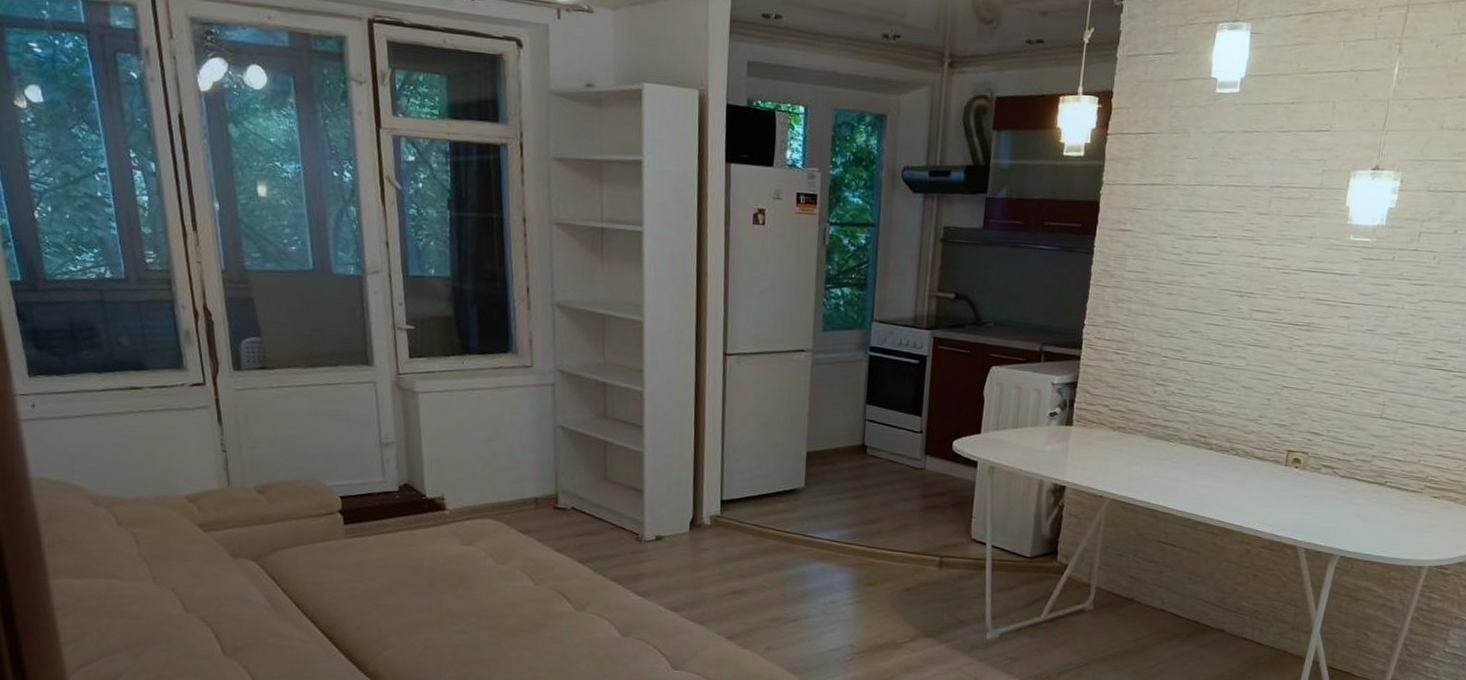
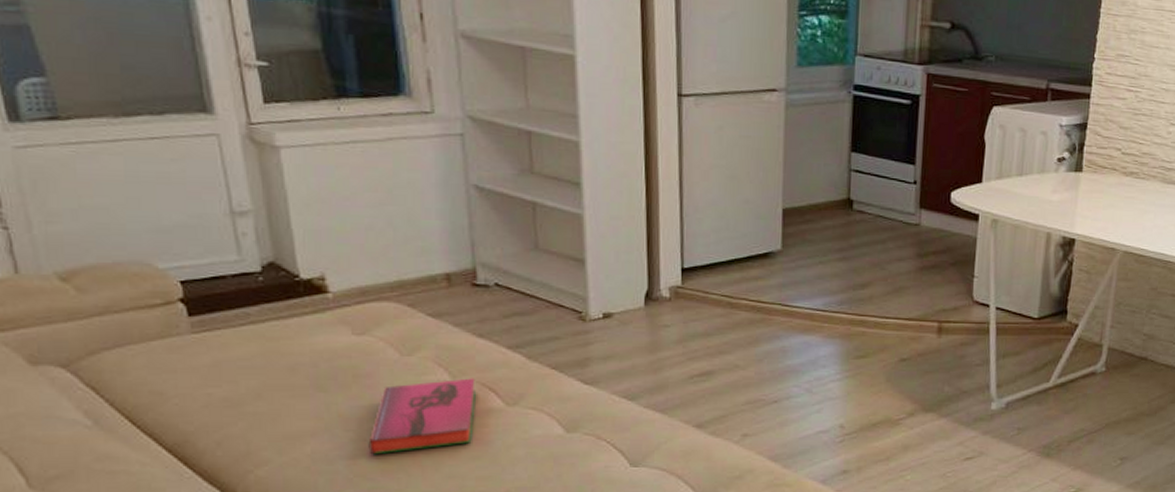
hardback book: none [468,585,553,645] -> present [368,378,476,455]

